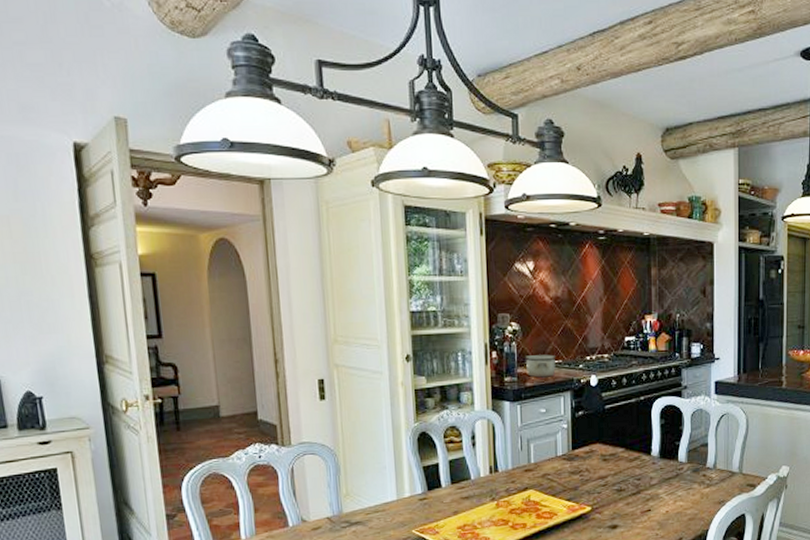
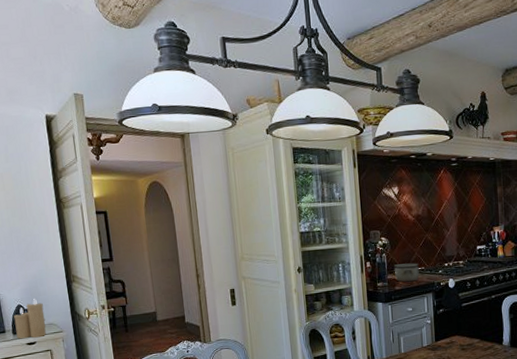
candle: none [20,384,66,437] -> present [14,299,46,339]

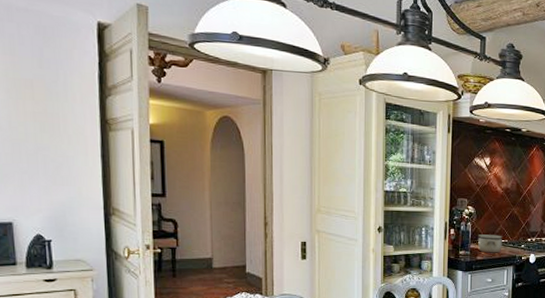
candle: present [14,299,46,339] -> none [30,229,72,275]

